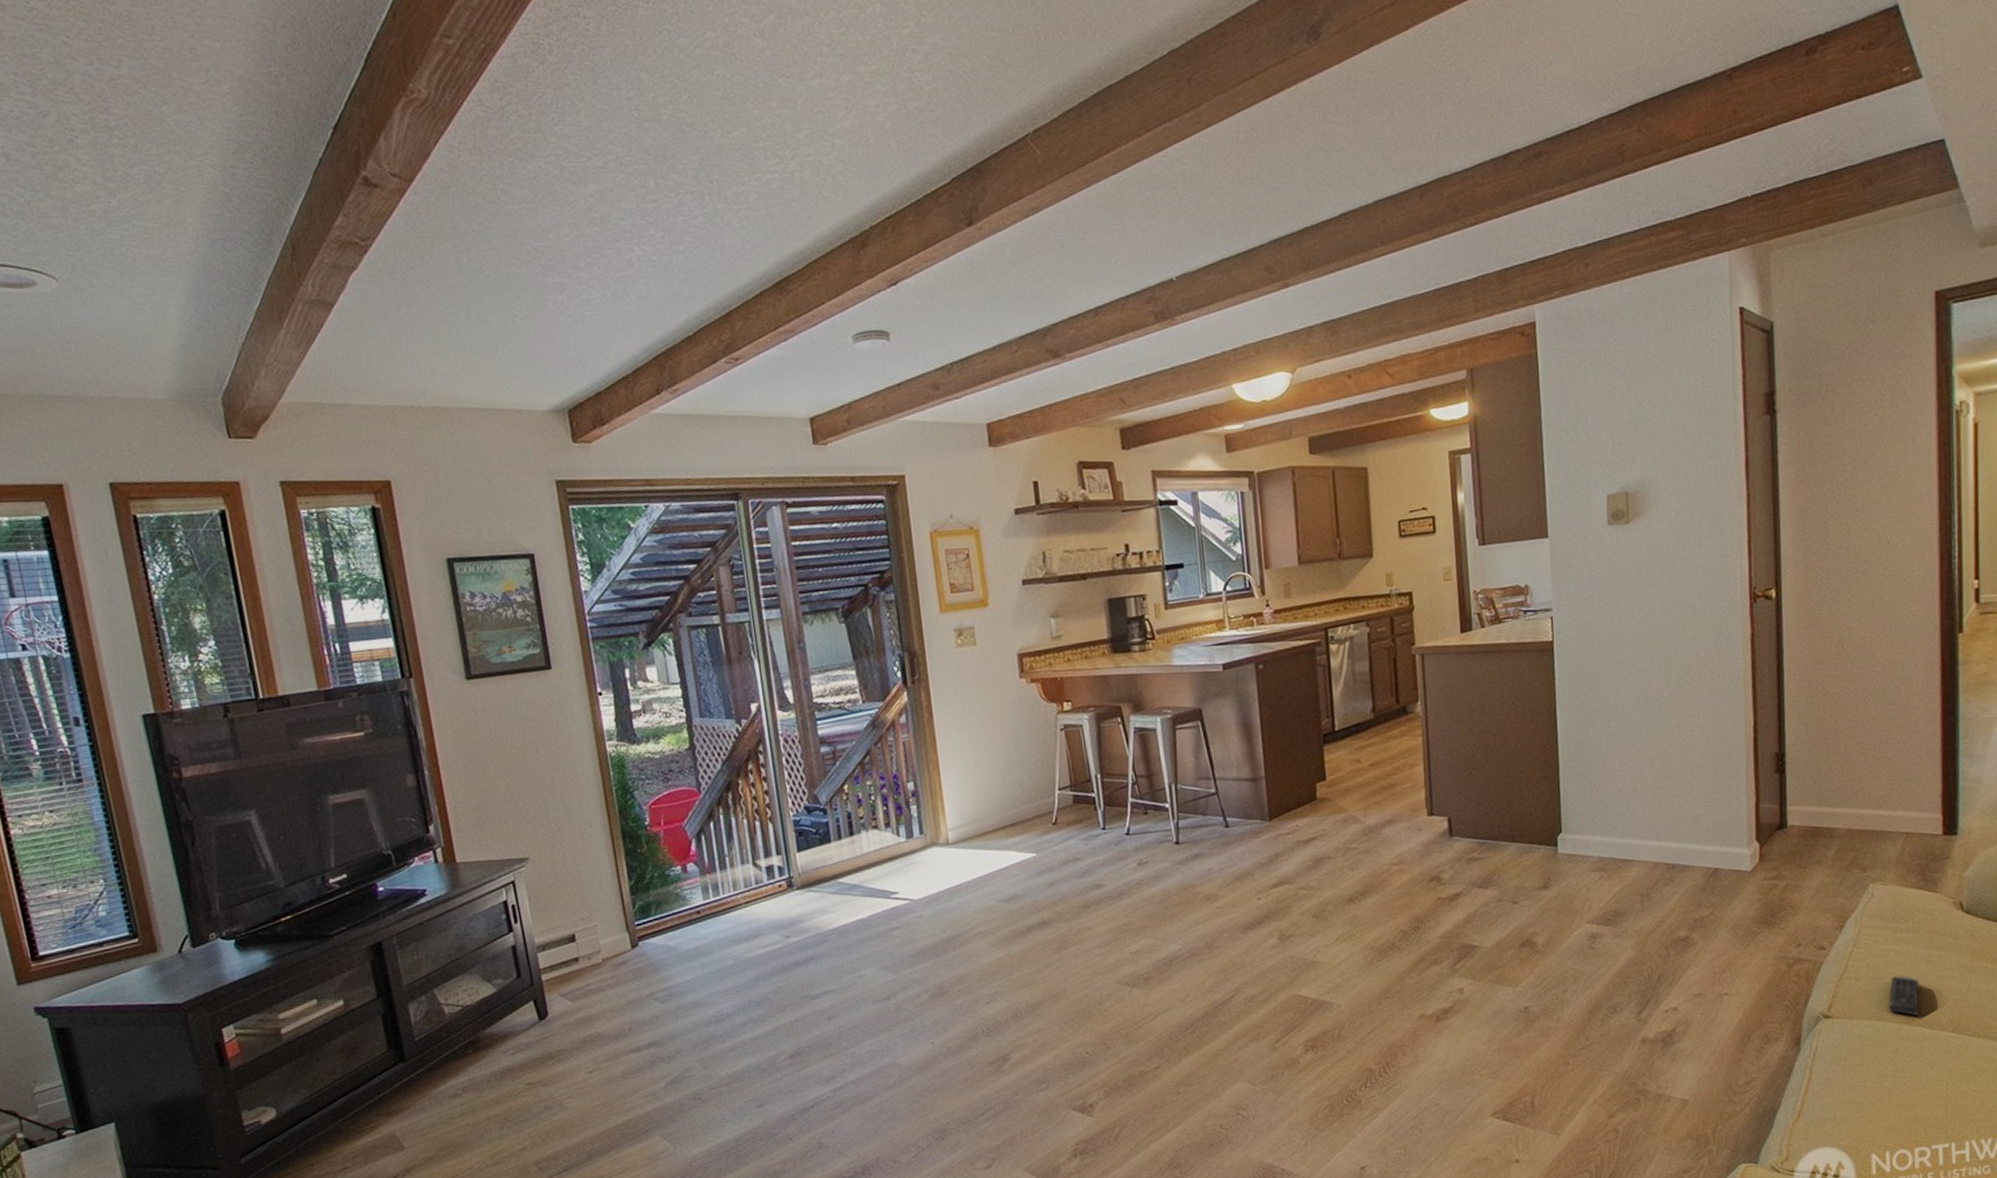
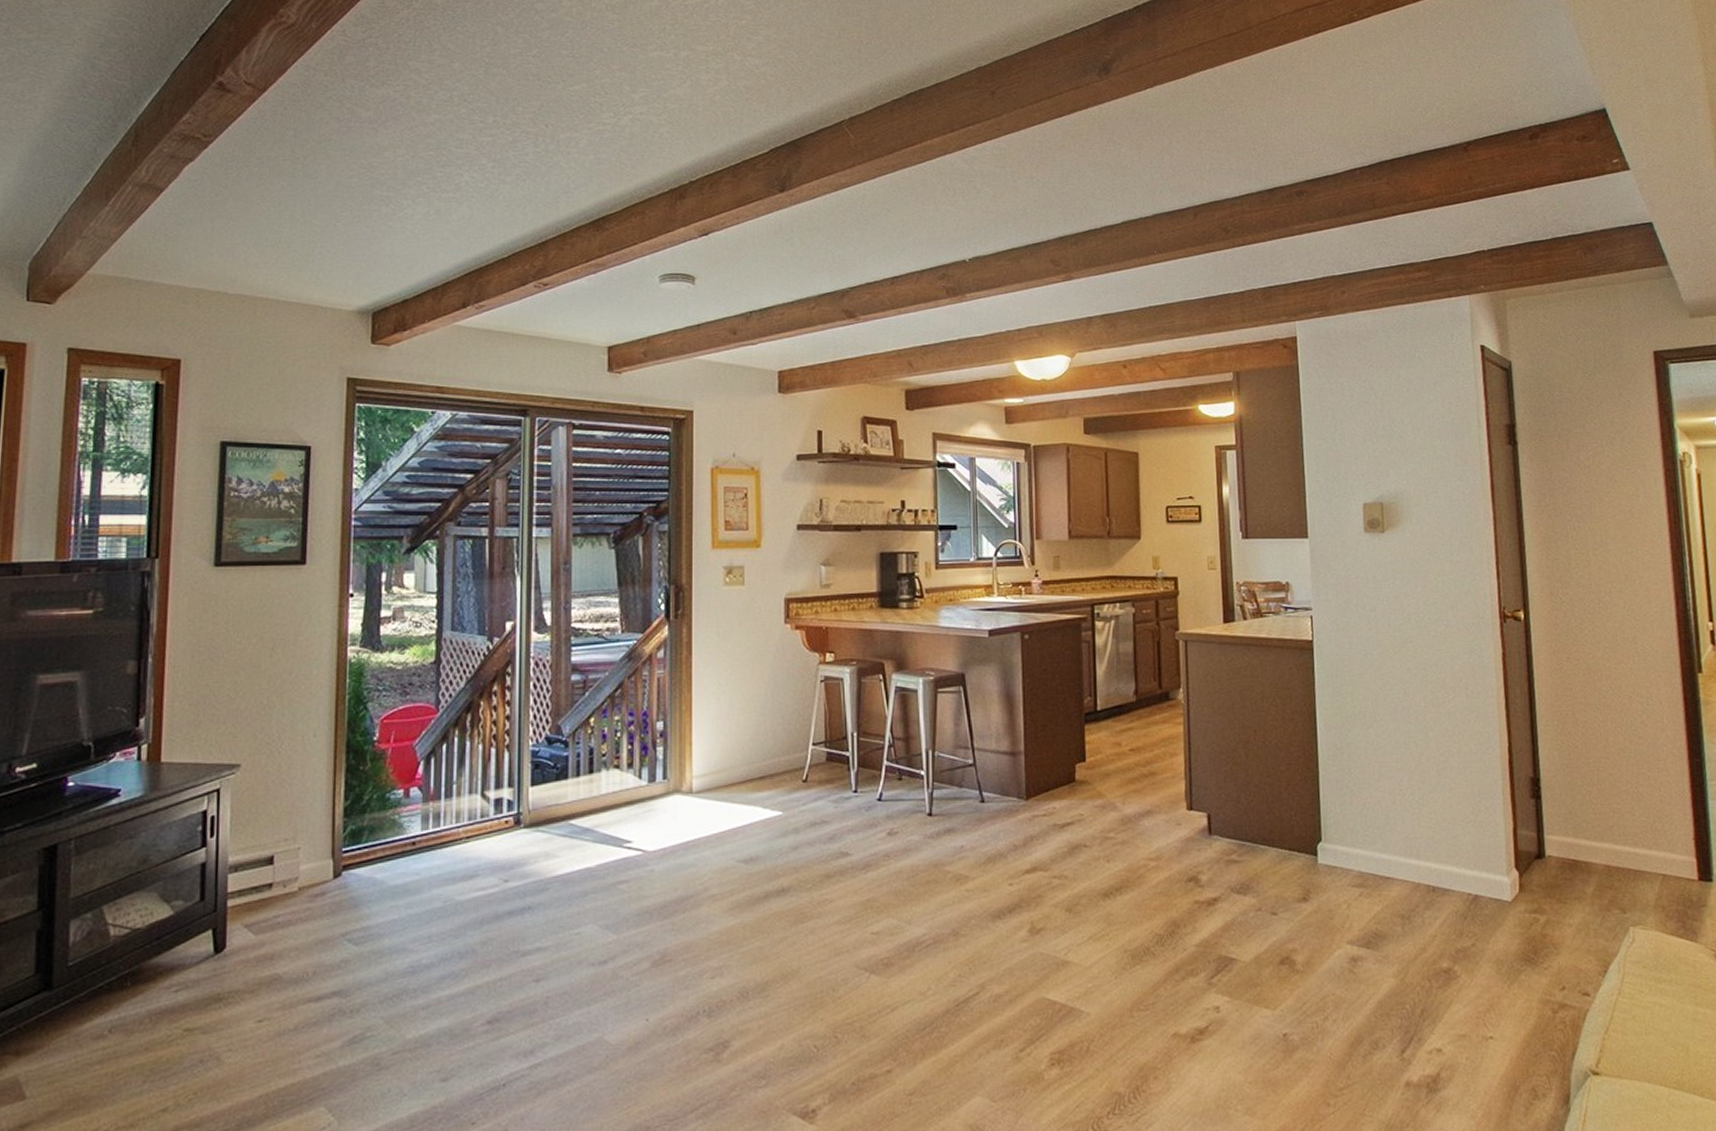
remote control: present [1888,976,1919,1016] -> none [1656,1032,1689,1081]

